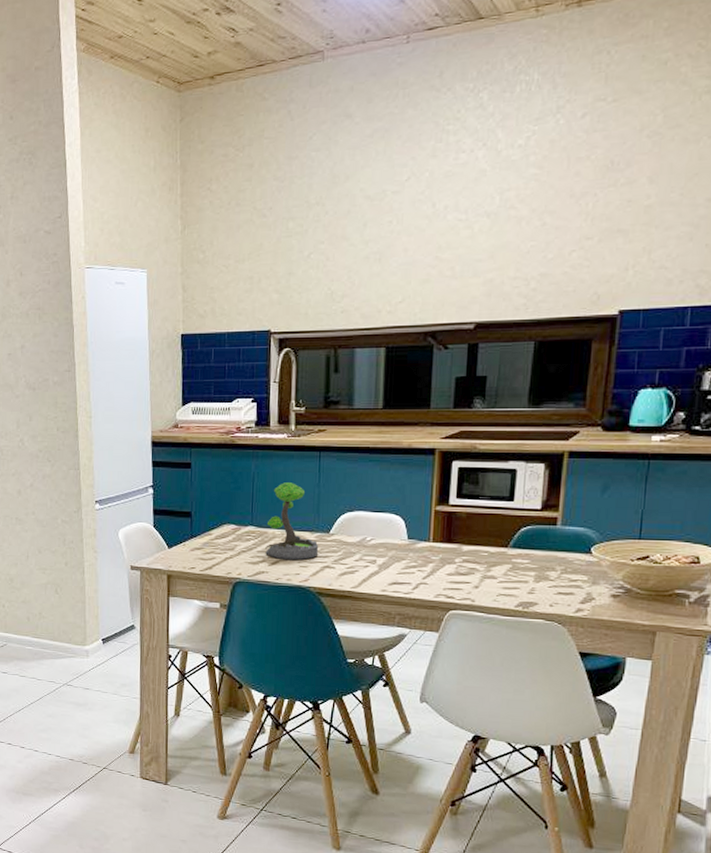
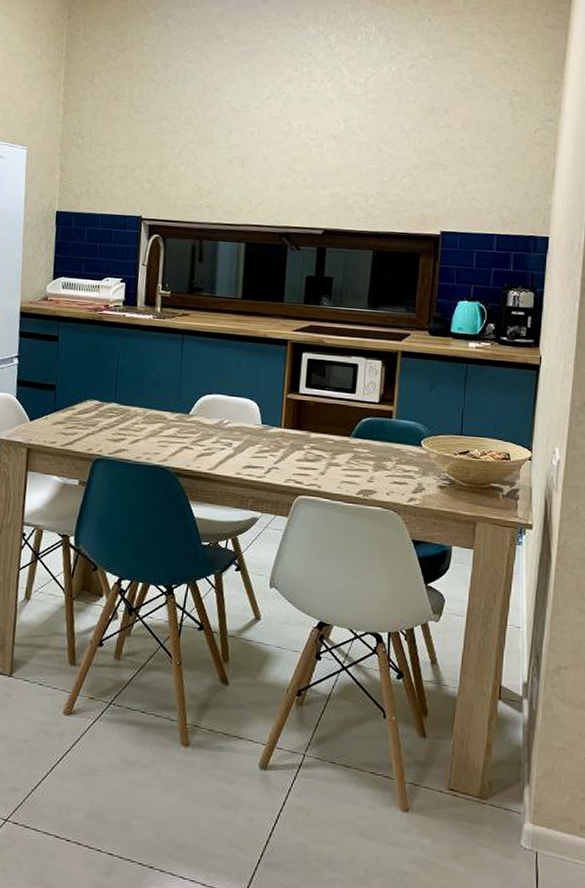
plant: present [264,482,319,561] -> none [126,362,179,440]

